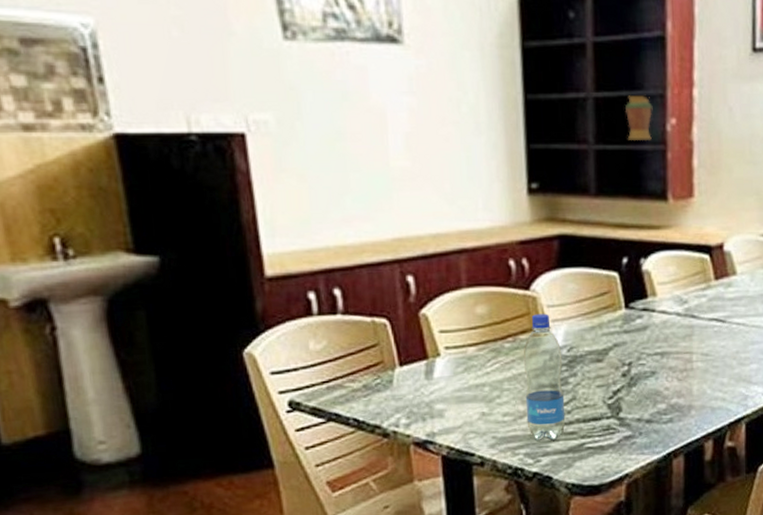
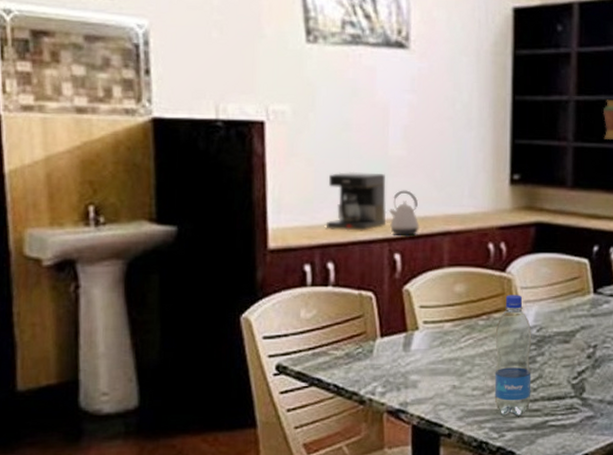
coffee maker: none [326,186,395,253] -> present [325,171,387,231]
kettle: none [395,205,432,256] -> present [388,190,420,237]

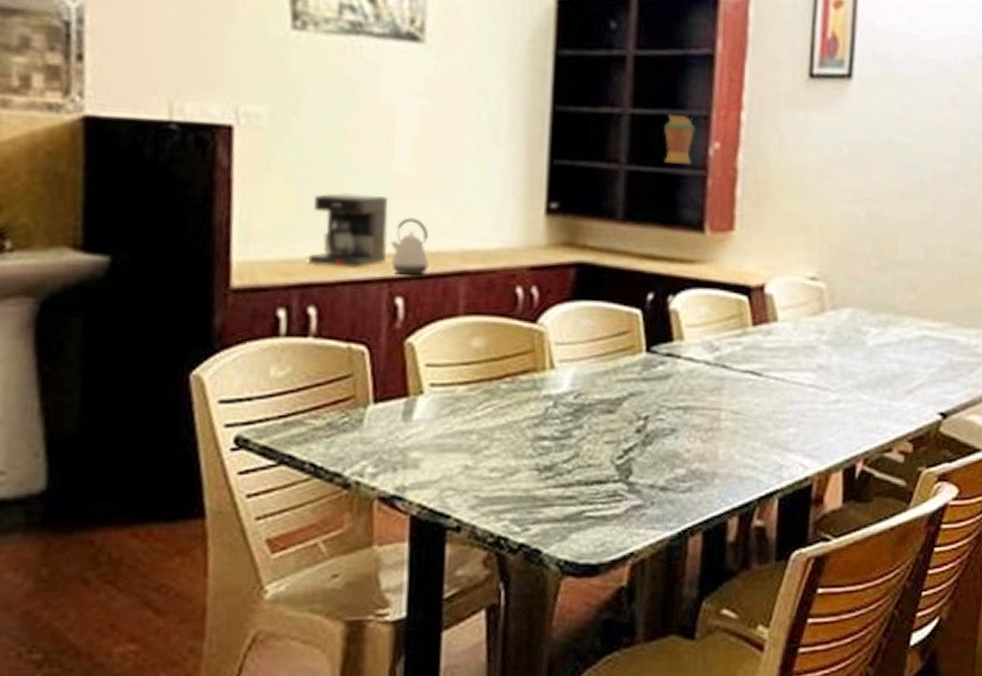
bottle: present [494,295,532,417] -> none [517,352,568,505]

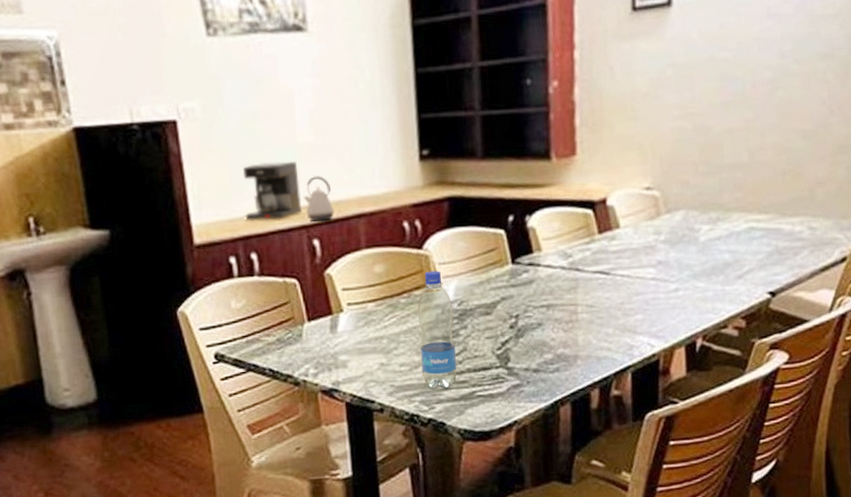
bottle: none [517,352,568,505] -> present [417,271,457,390]
decorative vase: present [663,114,695,164] -> none [509,61,535,105]

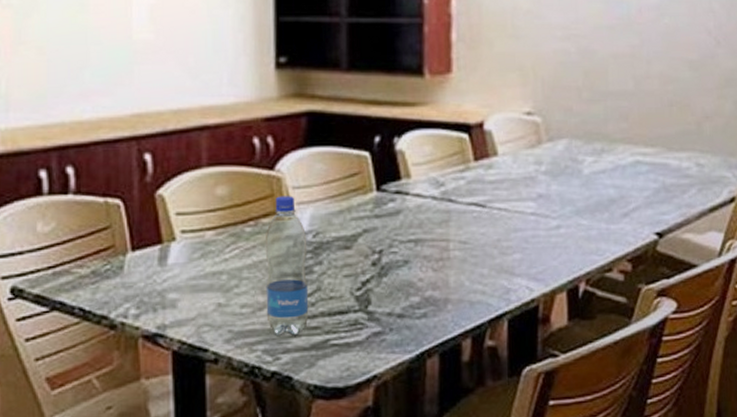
coffee maker: present [243,161,303,221] -> none [62,59,134,129]
kettle: present [303,176,335,222] -> none [135,79,172,133]

